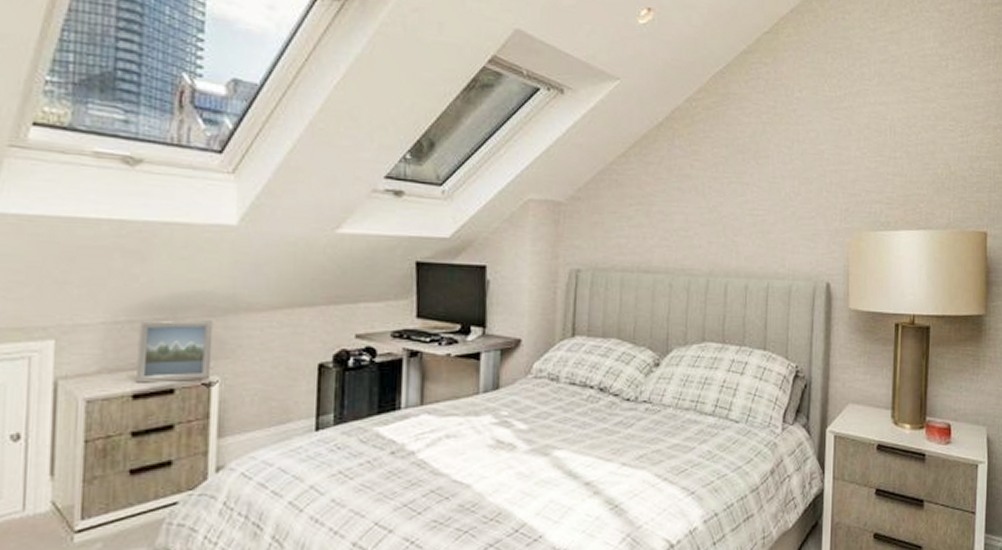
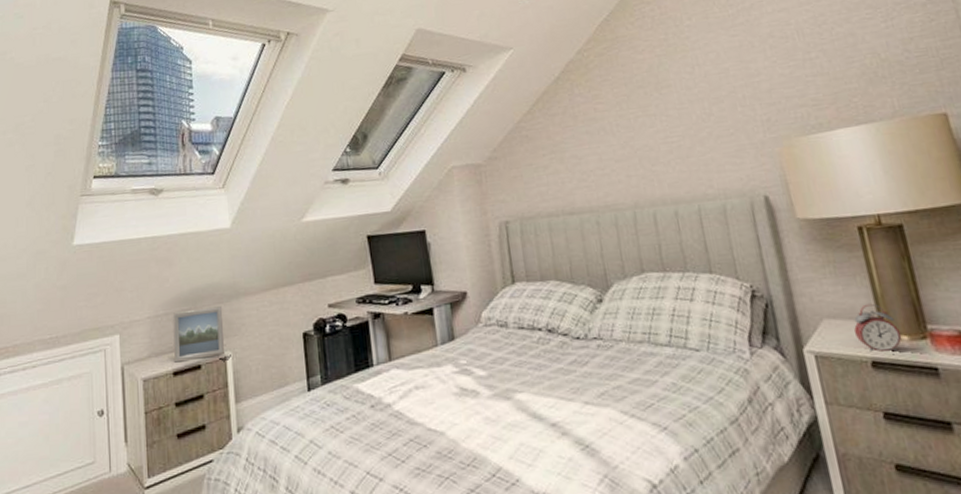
alarm clock: none [871,393,906,438] -> present [854,303,902,353]

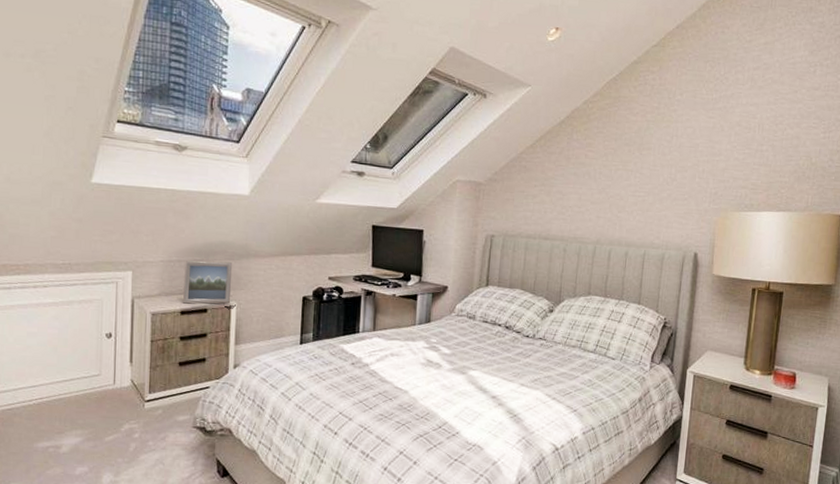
alarm clock: present [854,303,902,353] -> none [726,344,756,381]

